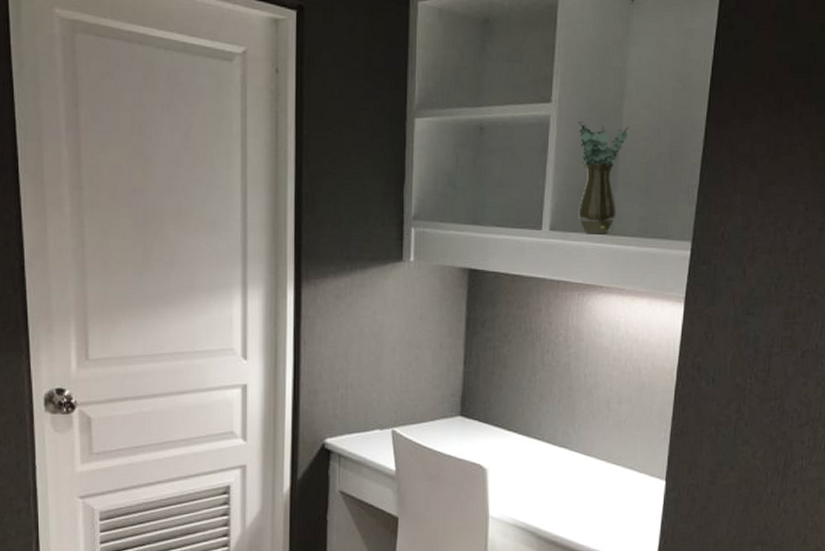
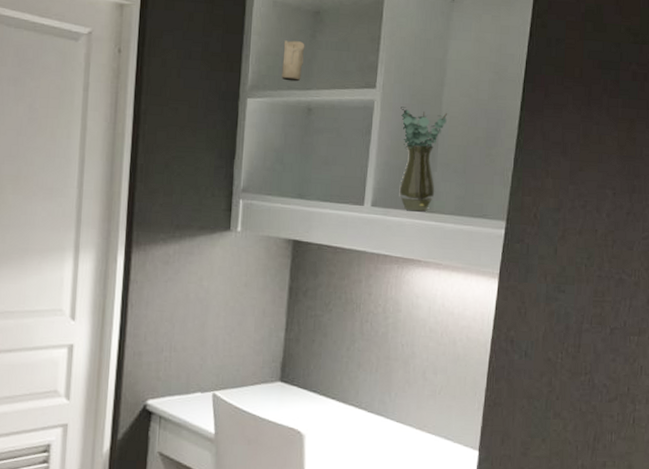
candle: none [451,53,475,98] -> present [282,40,305,82]

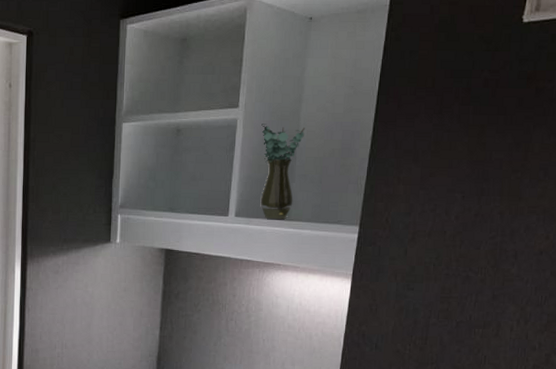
candle: present [282,40,305,82] -> none [153,67,174,105]

